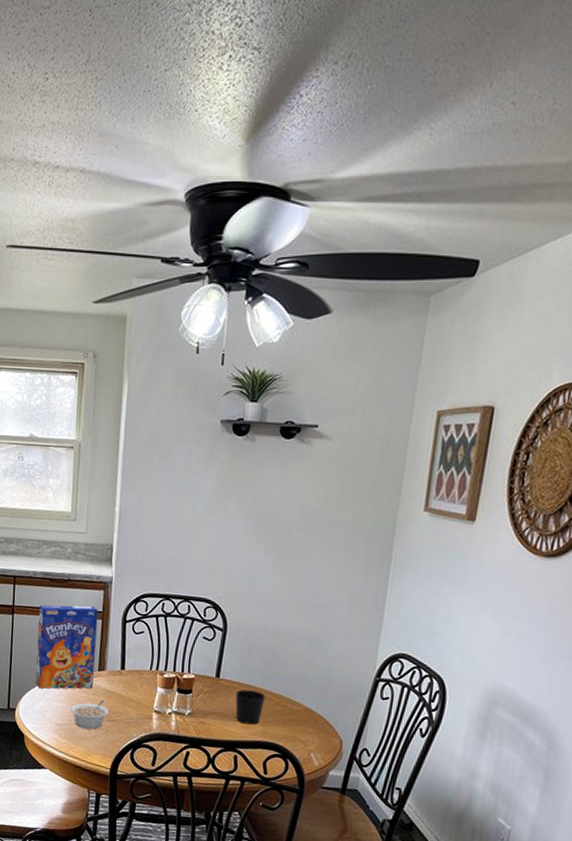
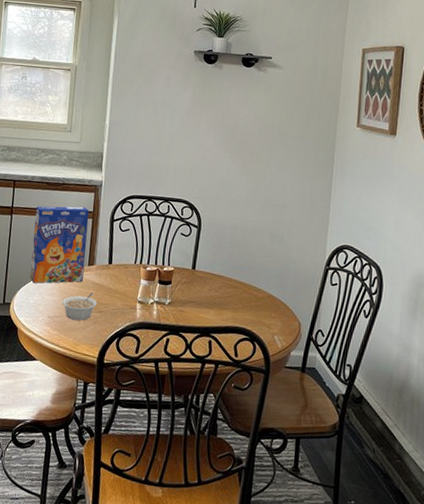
cup: present [235,689,265,725] -> none [209,279,234,312]

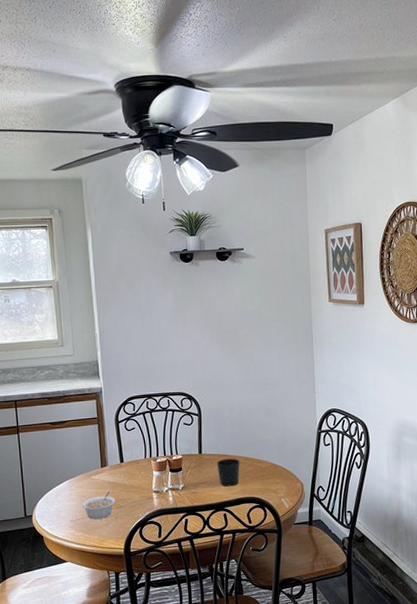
cereal box: present [29,206,90,284] -> none [41,415,98,493]
cup: none [209,279,234,312] -> present [217,458,240,487]

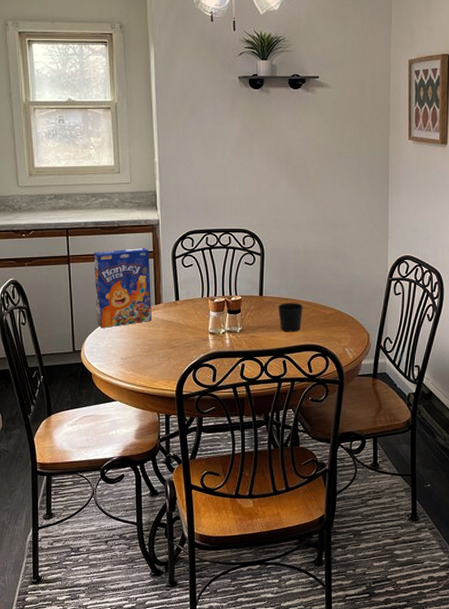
cereal box: none [41,415,98,493] -> present [93,248,152,329]
legume: present [82,491,116,519] -> none [134,330,169,358]

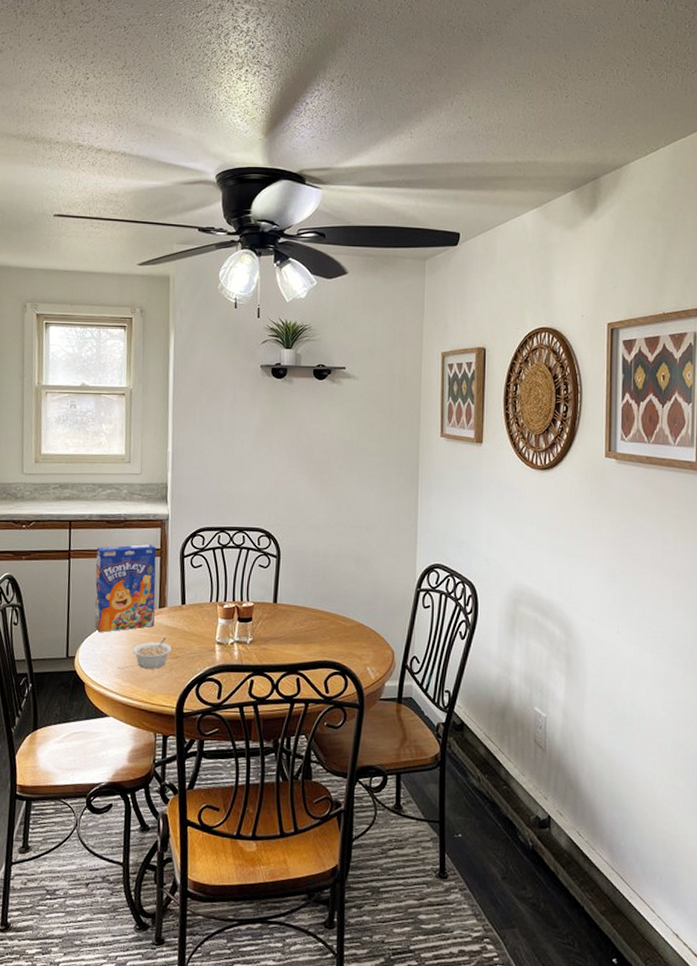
legume: none [134,330,169,358] -> present [133,637,172,669]
cup: present [278,303,302,332] -> none [293,612,320,646]

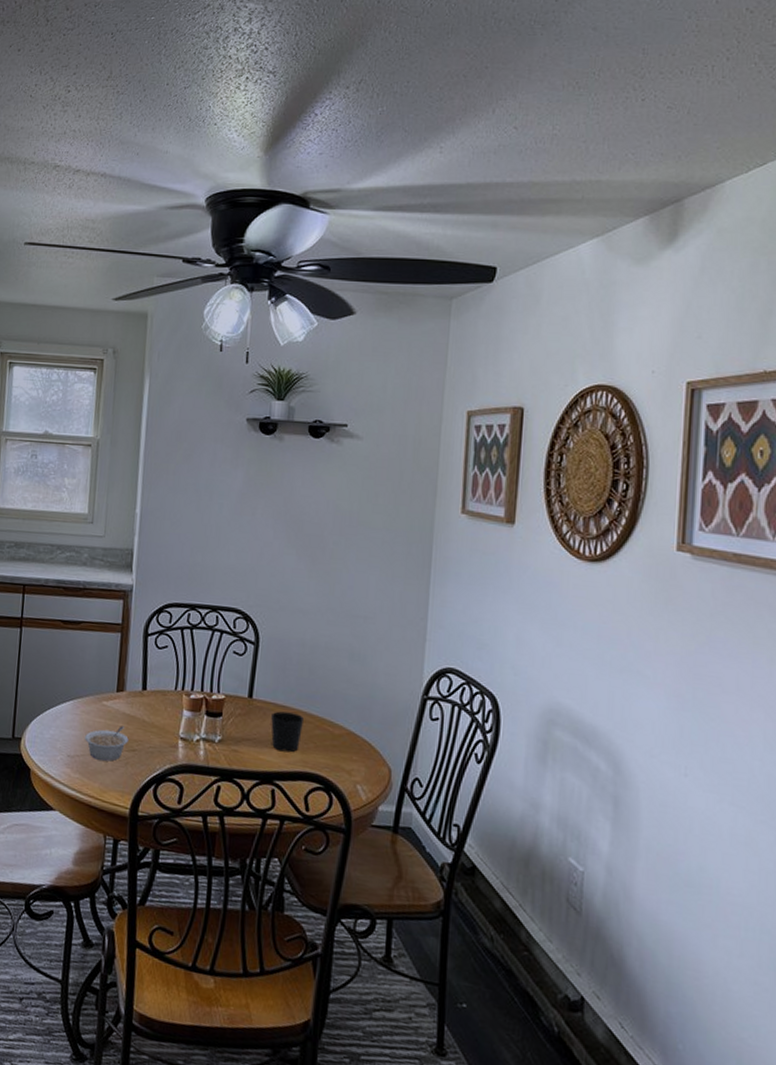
cereal box: present [94,544,157,633] -> none [44,616,117,714]
cup: none [293,612,320,646] -> present [271,711,303,753]

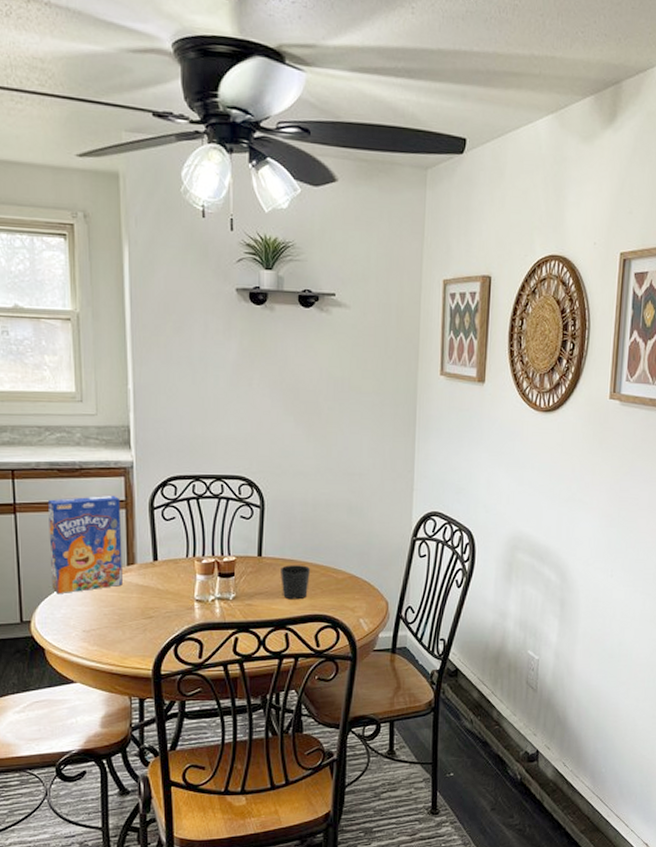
cereal box: none [44,616,117,714] -> present [47,496,123,595]
legume: present [85,725,129,762] -> none [99,596,144,630]

